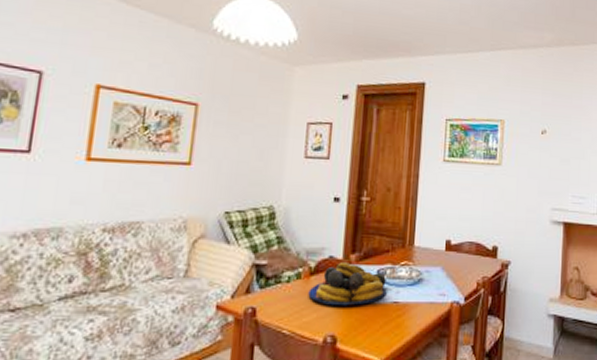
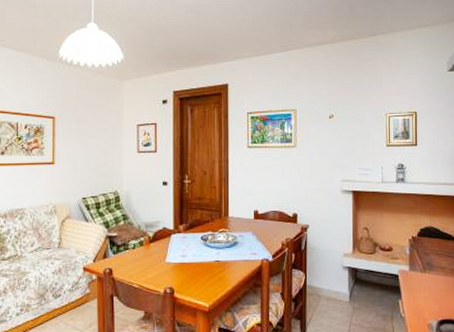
fruit bowl: present [308,263,387,306] -> none [150,232,210,265]

